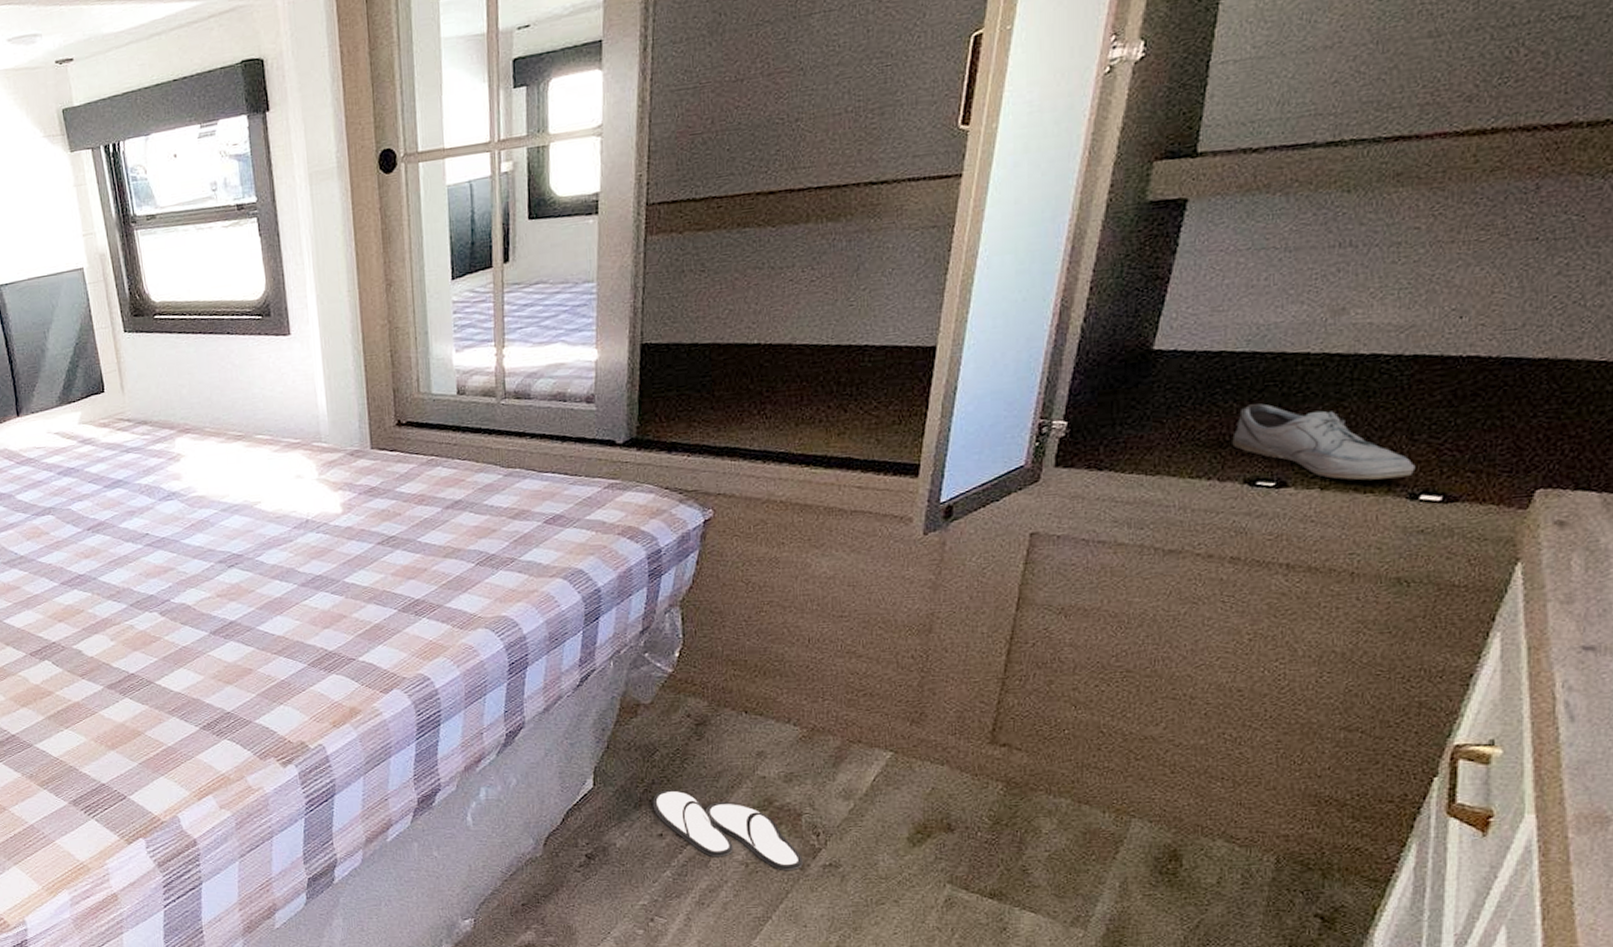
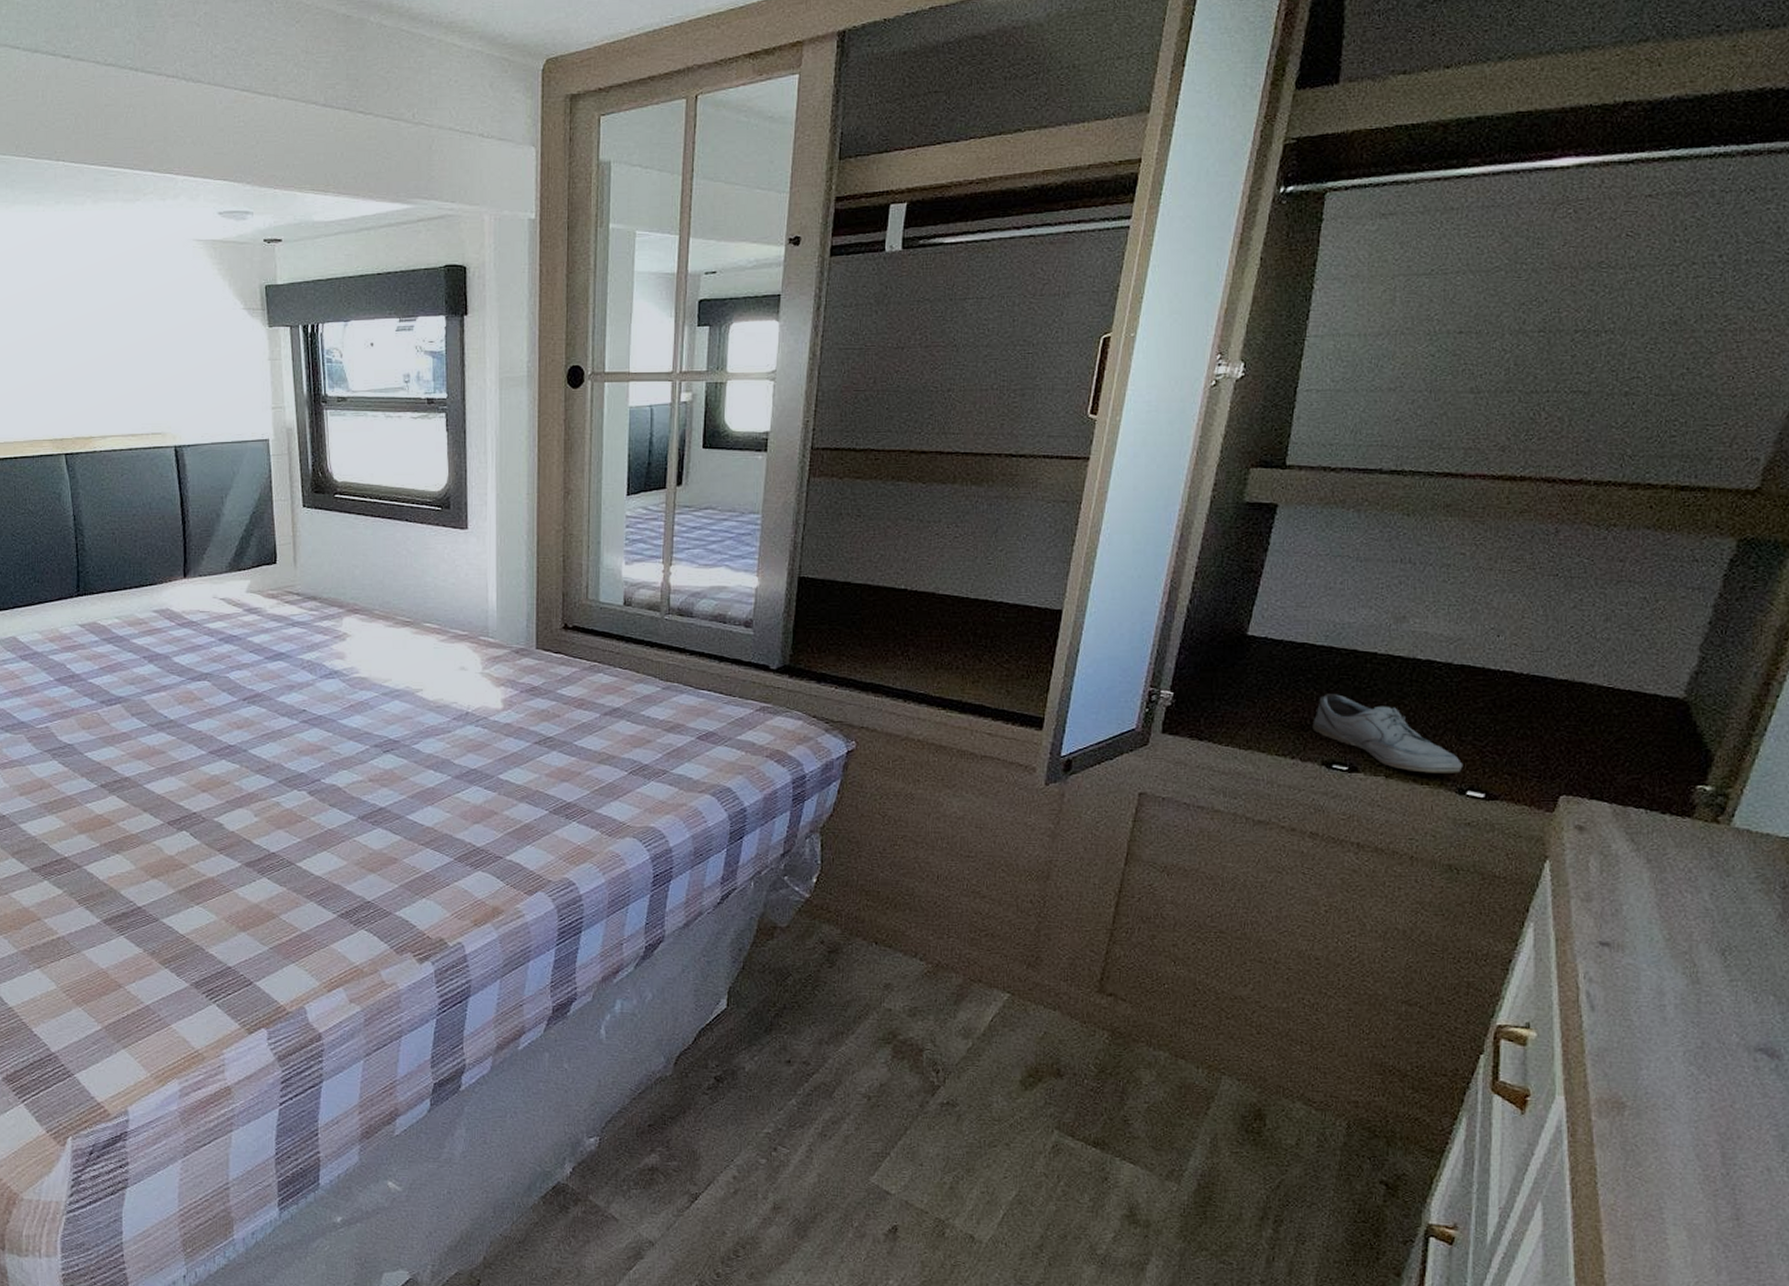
slippers: present [652,789,803,870] -> none [783,1015,922,1106]

